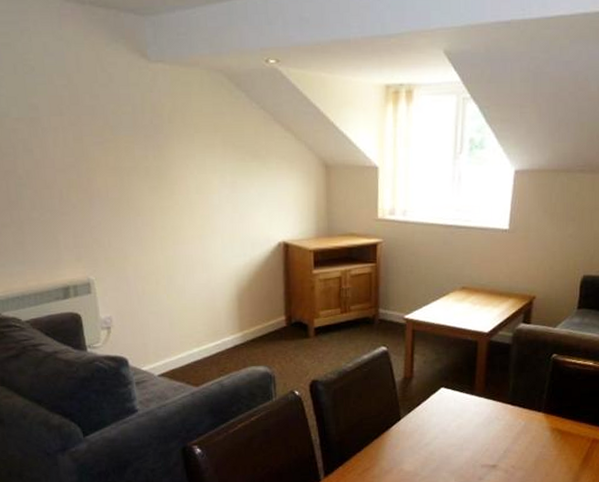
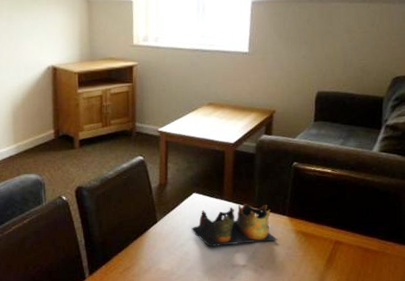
decorative bowl: none [438,399,532,447] -> present [191,204,278,247]

